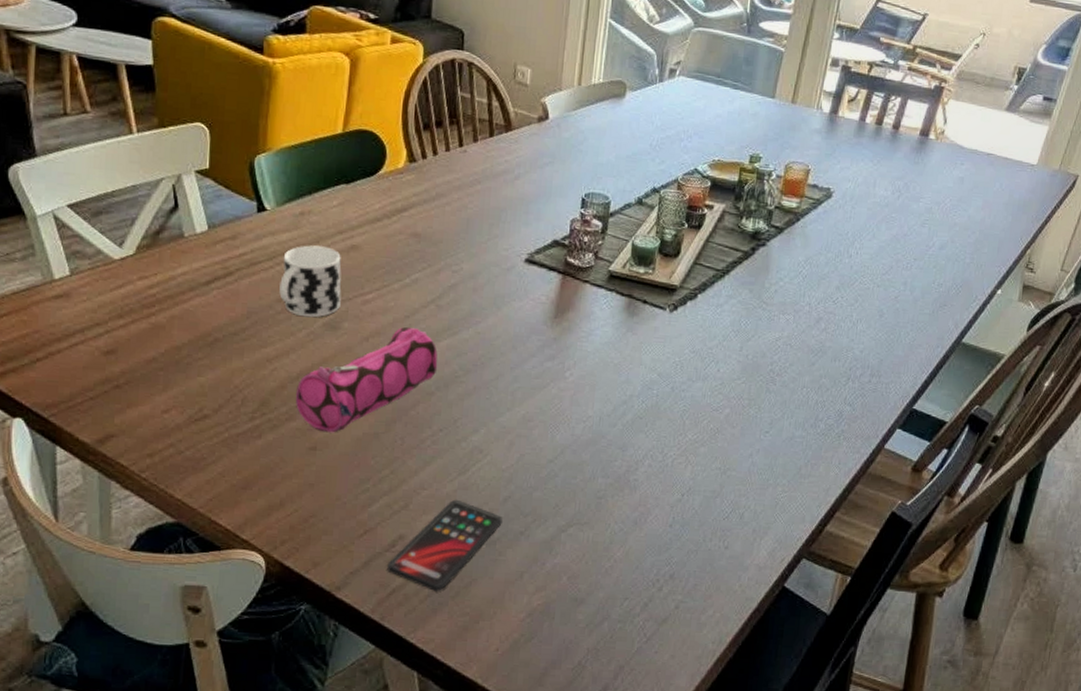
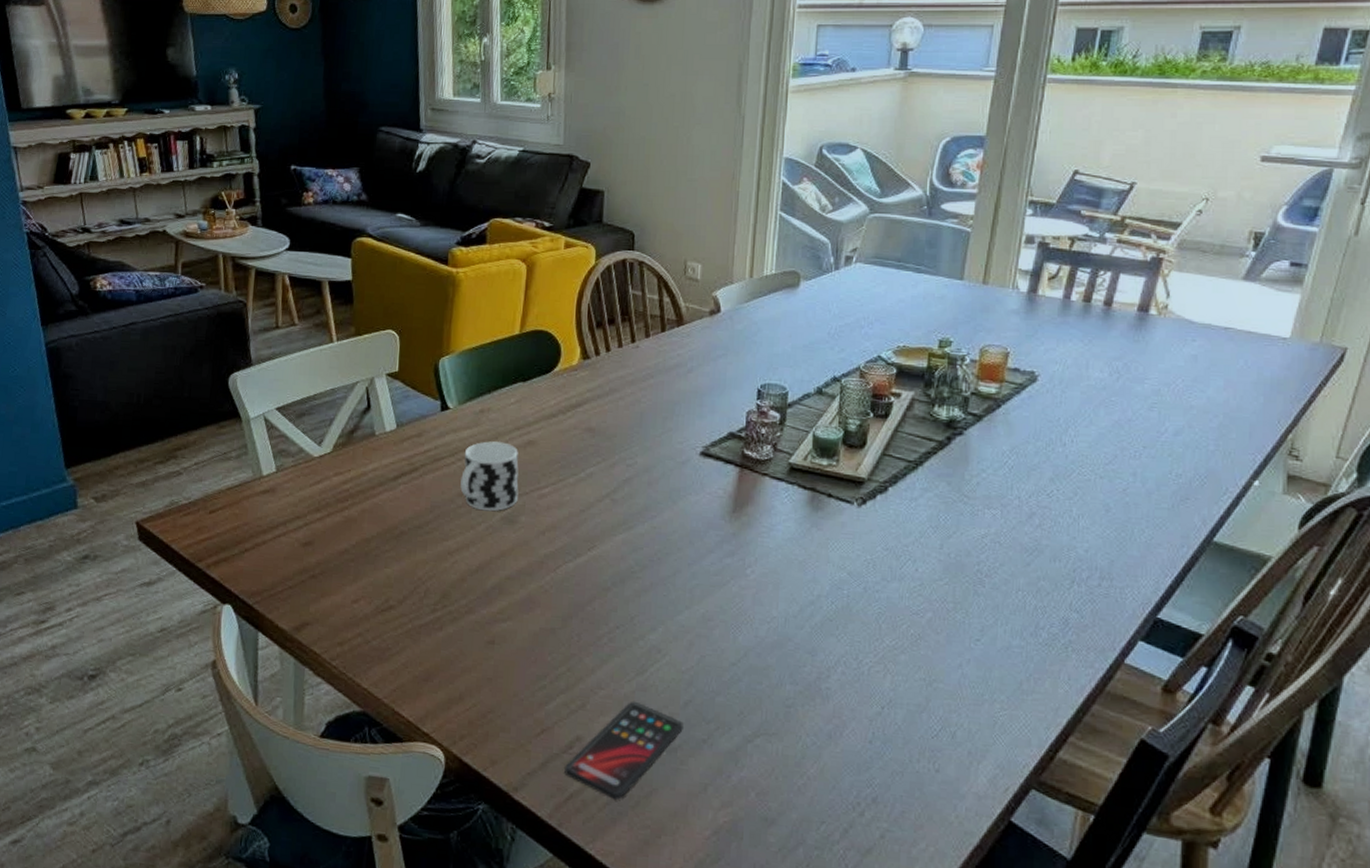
pencil case: present [295,327,438,433] -> none [474,521,614,627]

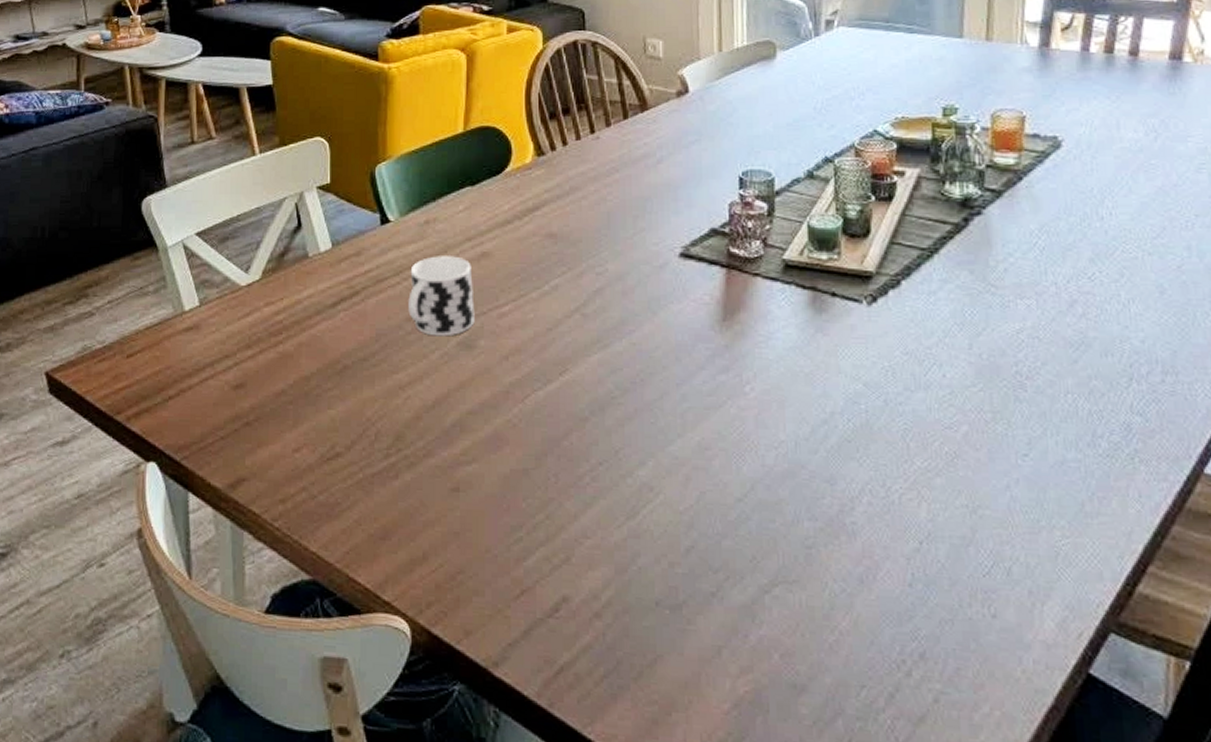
smartphone: present [564,701,684,800] -> none [551,550,687,671]

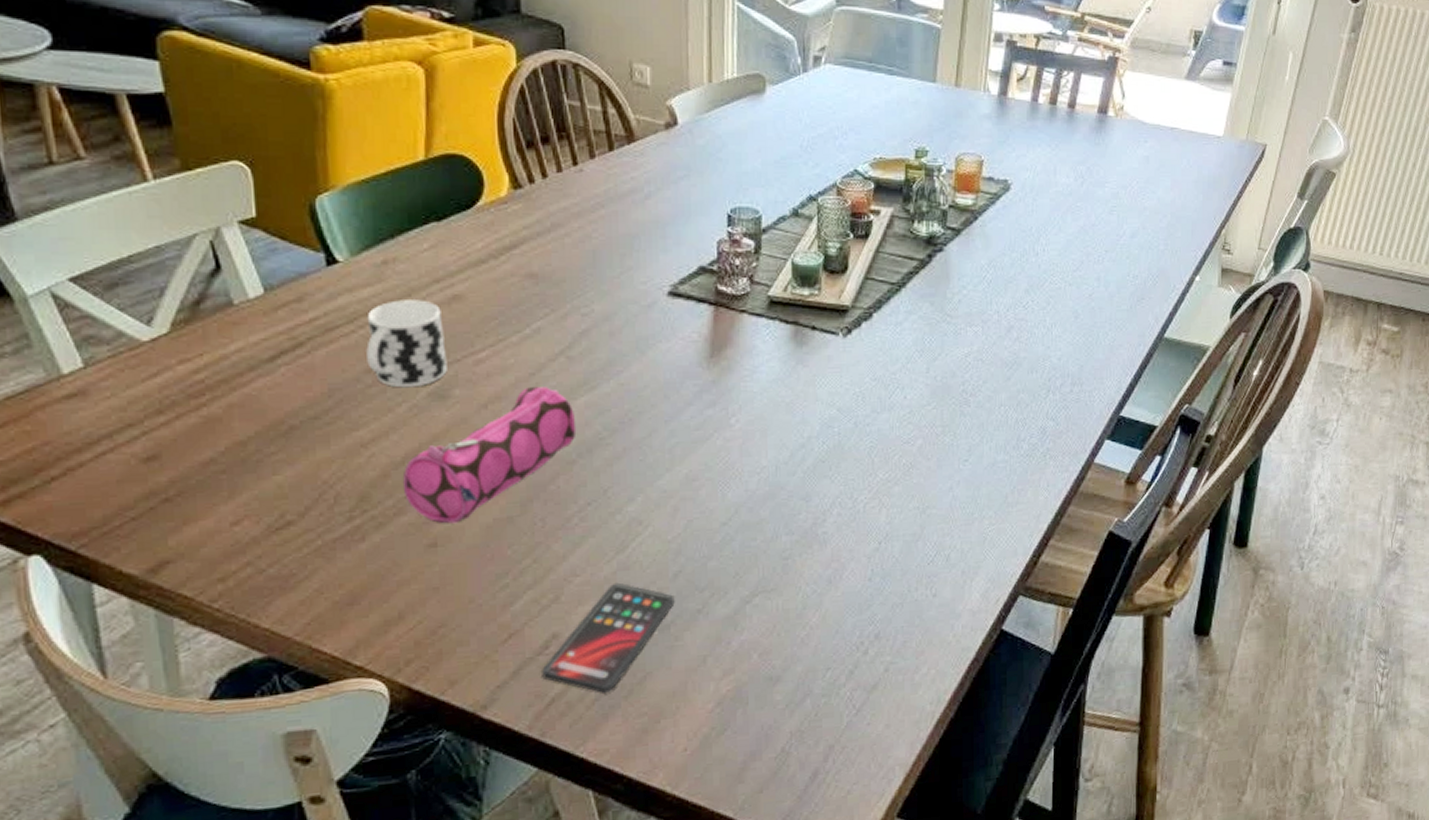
pencil case: none [432,342,590,471] -> present [402,387,577,524]
smartphone: none [551,550,687,671] -> present [542,582,675,693]

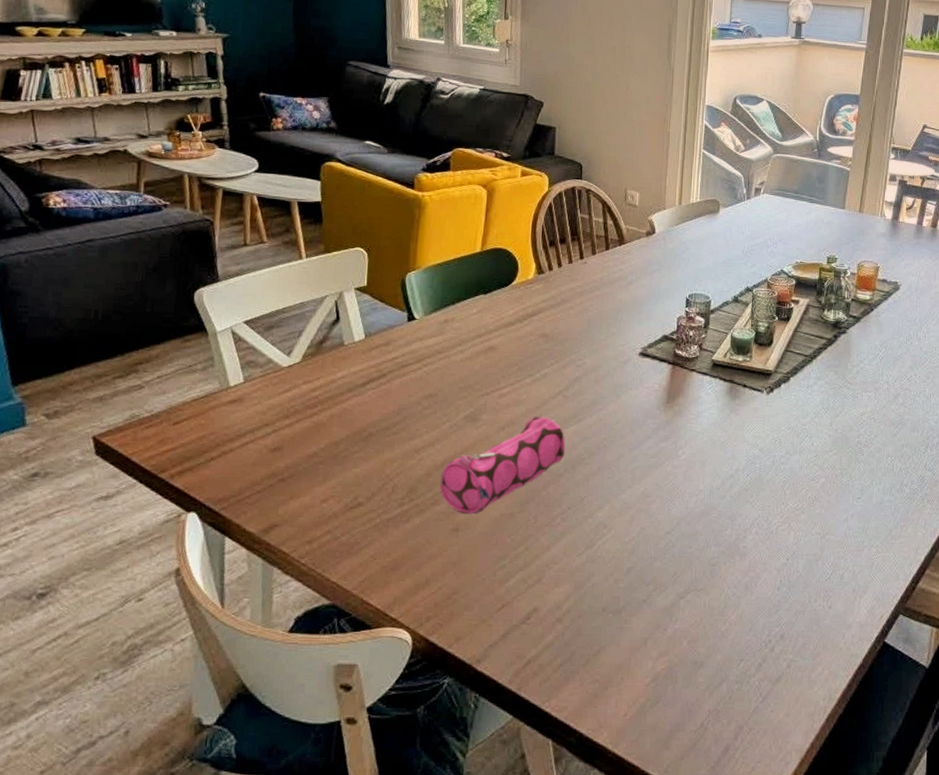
cup: present [366,300,447,388] -> none [426,348,481,411]
smartphone: present [542,582,675,693] -> none [523,572,627,660]

